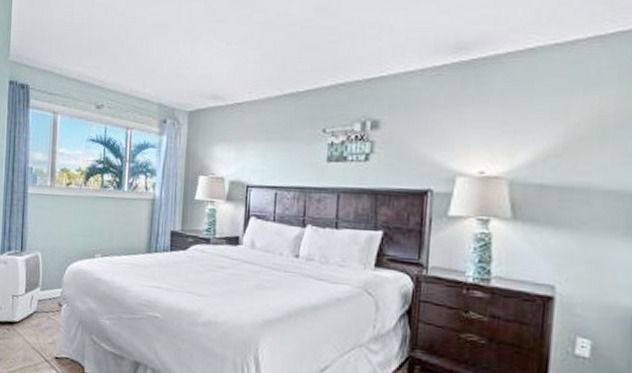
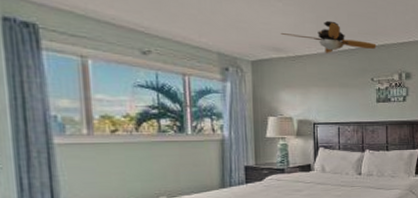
ceiling fan: none [220,58,334,98] -> present [280,20,377,53]

